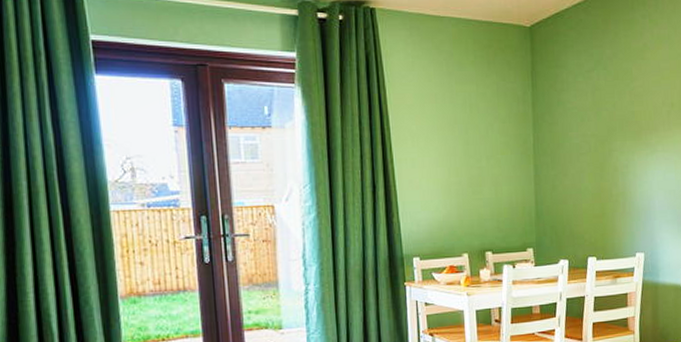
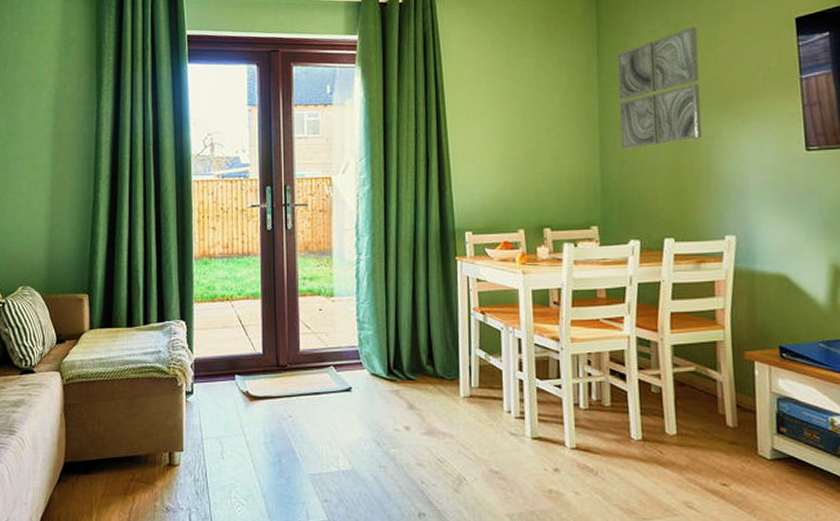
wall art: none [549,63,619,177] -> present [617,27,702,150]

